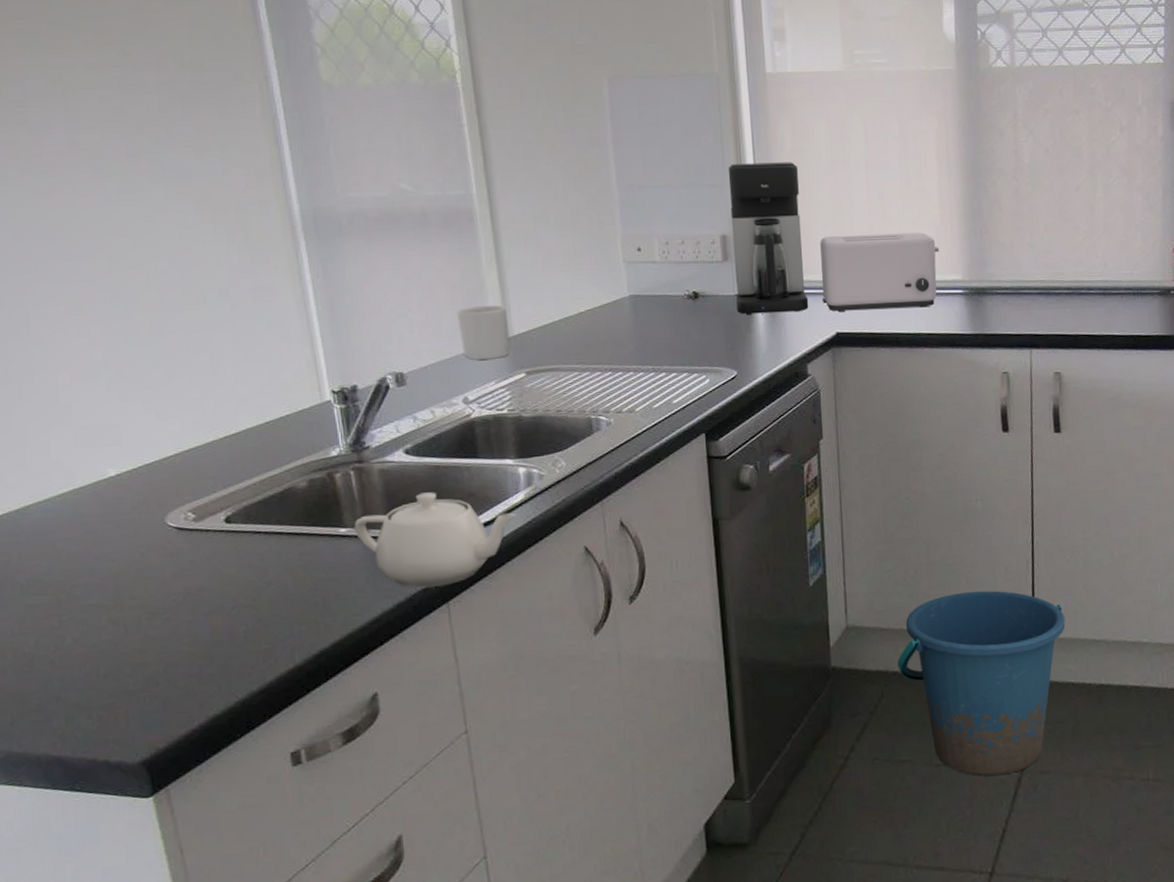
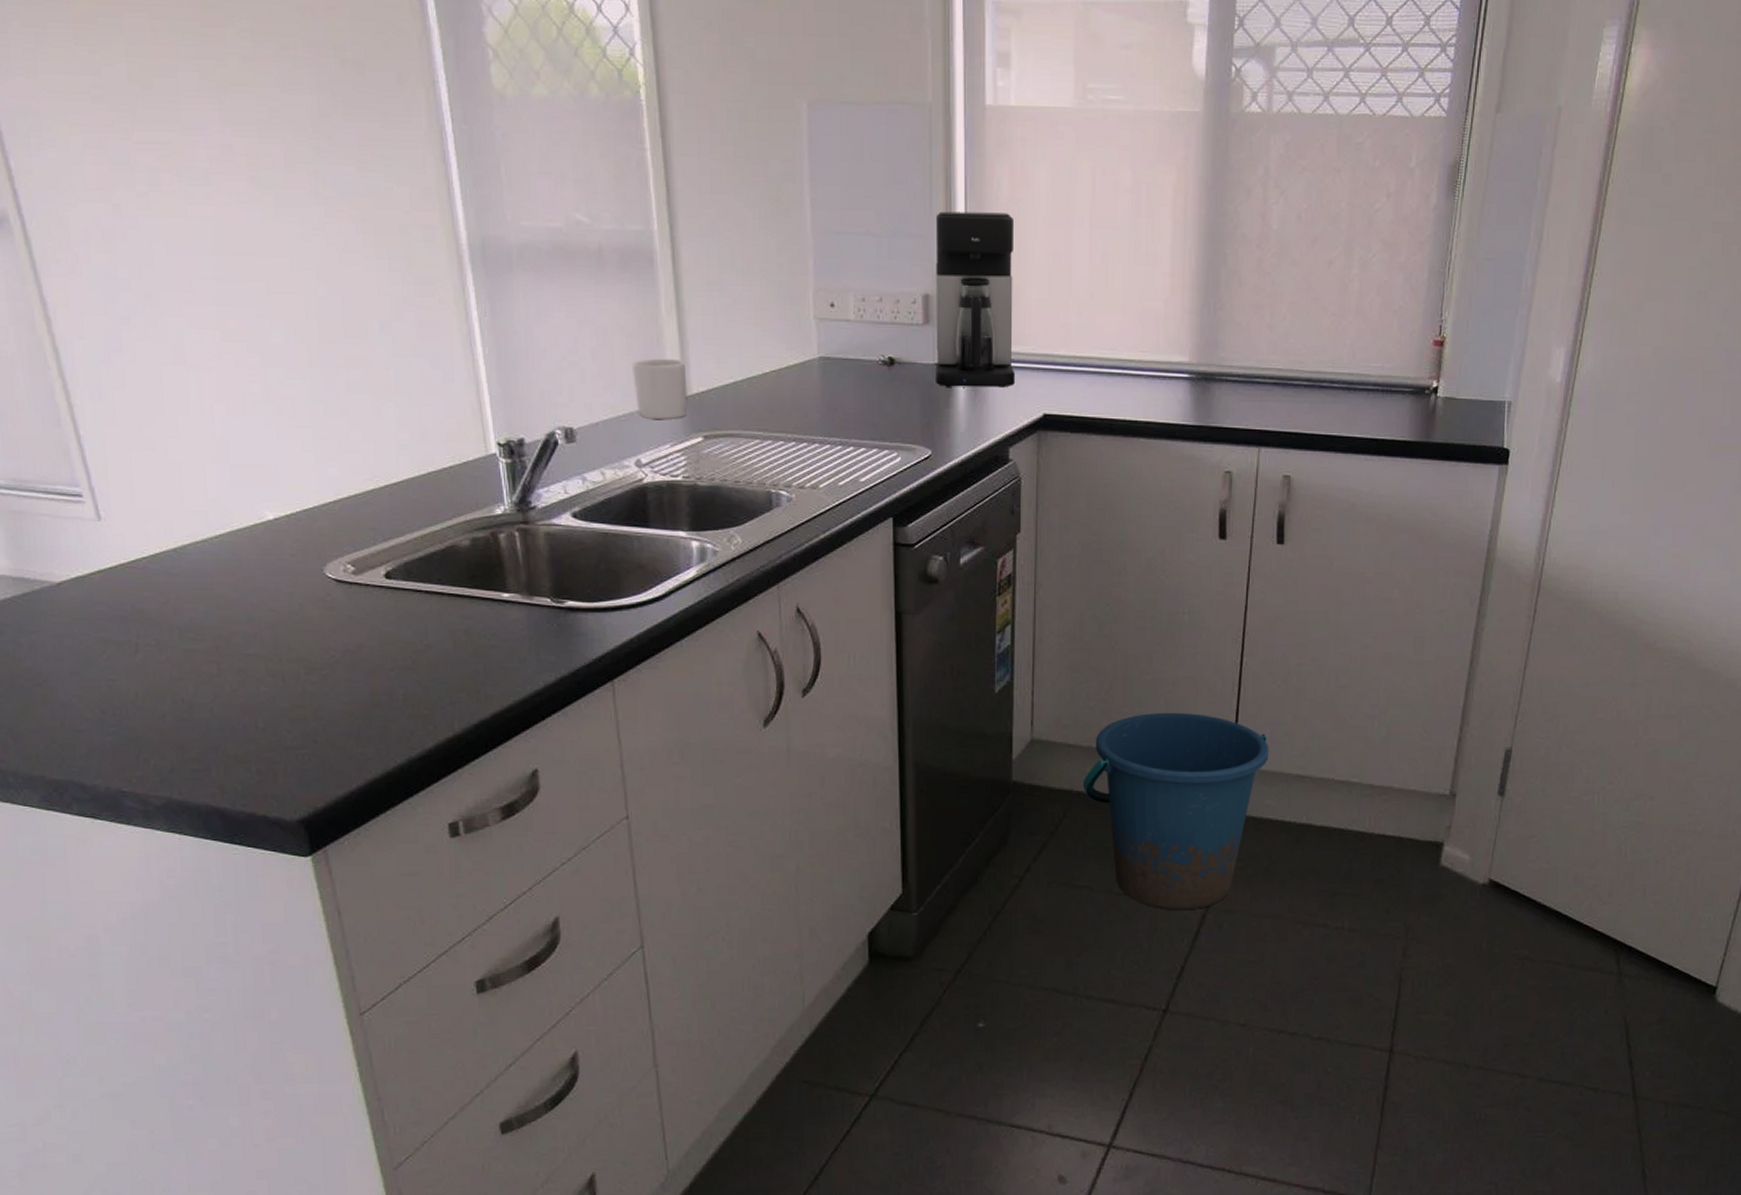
teapot: present [354,492,516,588] -> none [517,561,687,664]
toaster: present [820,232,940,312] -> none [1031,302,1167,392]

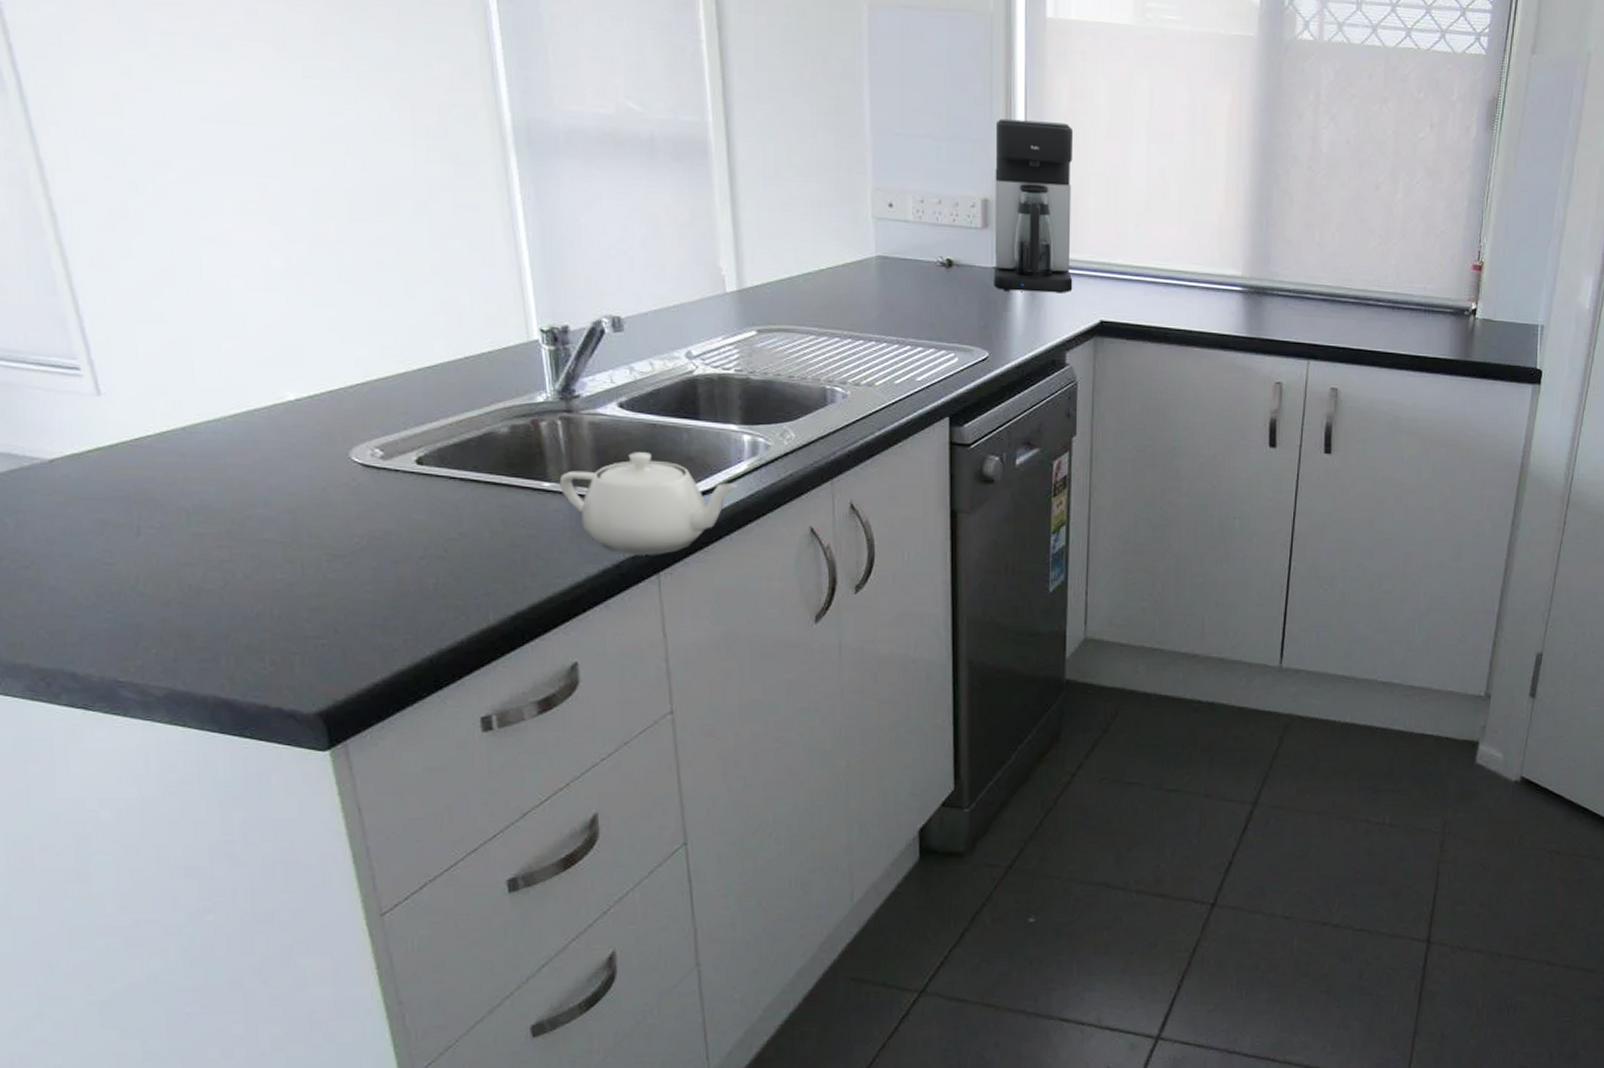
teapot: none [517,561,687,664] -> present [559,452,738,556]
mug: present [631,358,688,419] -> none [683,250,741,312]
bucket: present [1083,713,1269,911] -> none [1135,614,1316,807]

